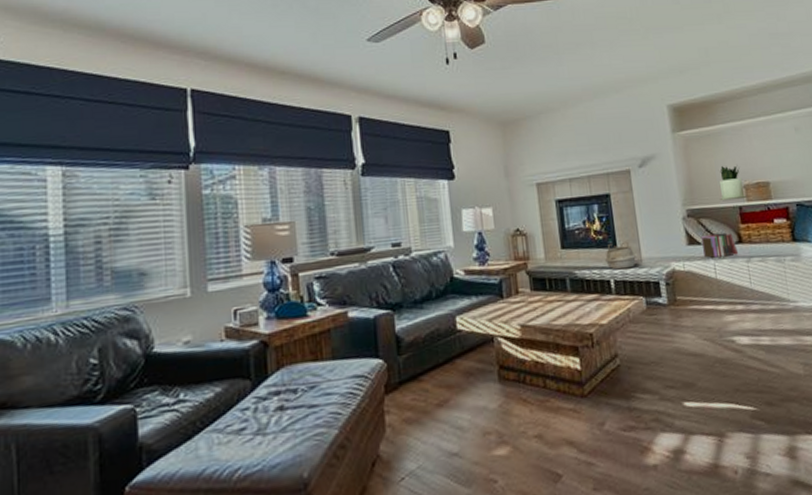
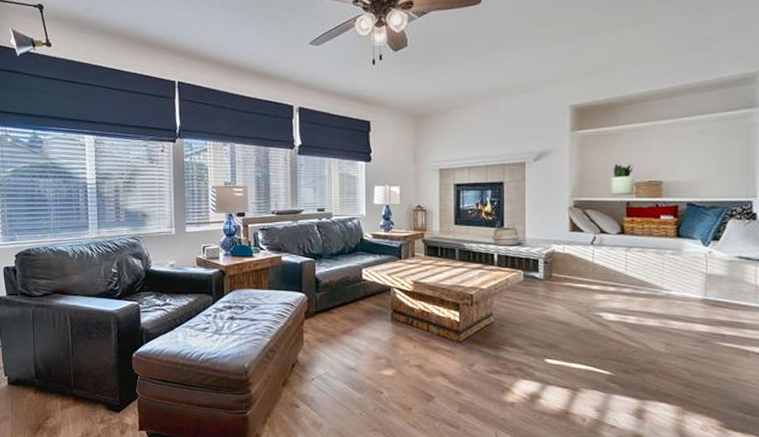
books: present [700,232,739,258] -> none [583,223,619,244]

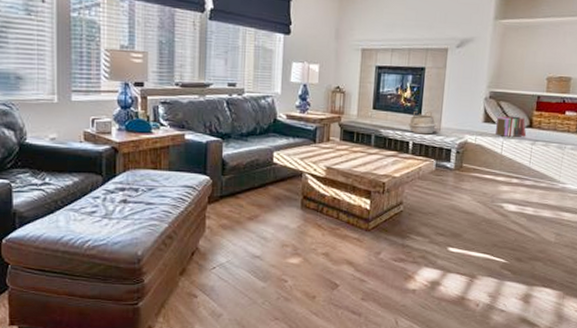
books: none [583,223,619,244] -> present [495,116,527,137]
planter: present [608,164,636,196] -> none [522,57,548,90]

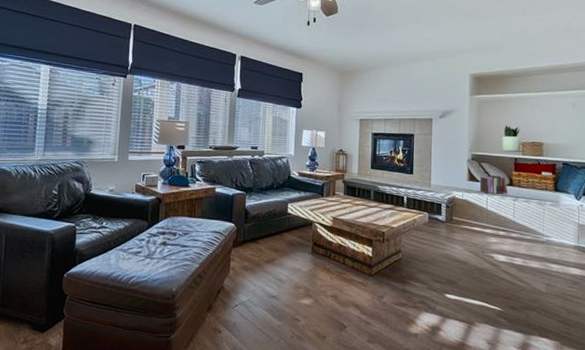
woven basket: present [409,111,436,135] -> none [403,170,426,191]
planter: none [522,57,548,90] -> present [500,126,522,153]

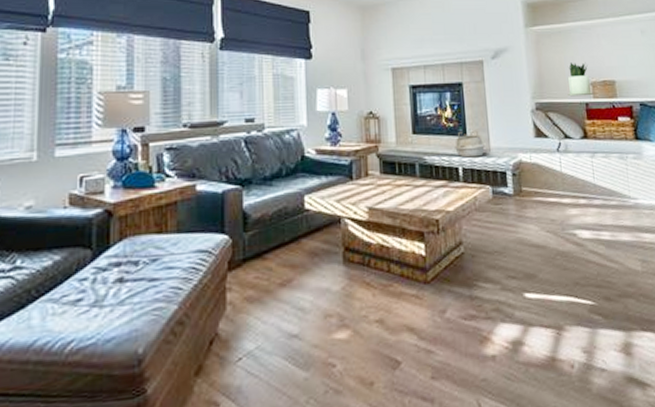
woven basket: none [403,170,426,191] -> present [455,130,485,158]
books: present [479,175,508,194] -> none [547,127,584,151]

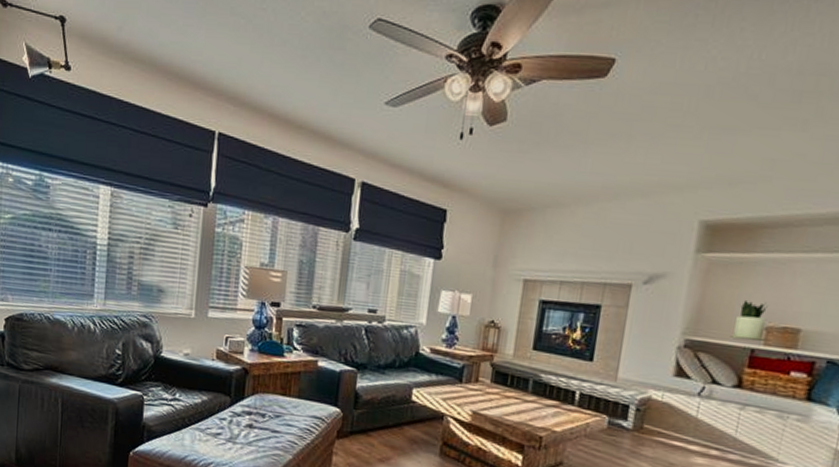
woven basket: present [455,130,485,158] -> none [576,356,611,385]

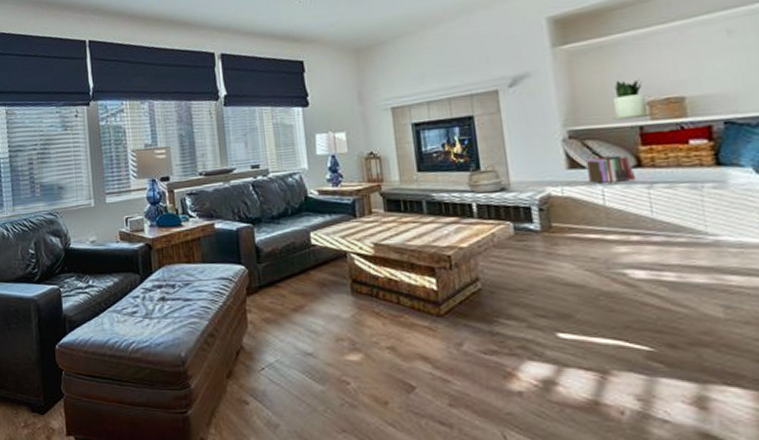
woven basket: none [576,356,611,385] -> present [467,164,503,194]
books: none [690,370,733,399] -> present [585,155,637,184]

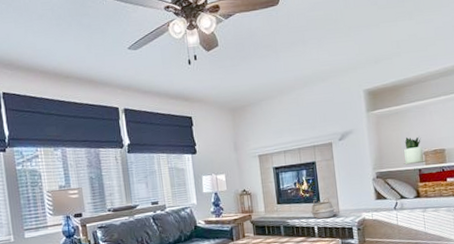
books: present [585,155,637,184] -> none [386,189,417,210]

